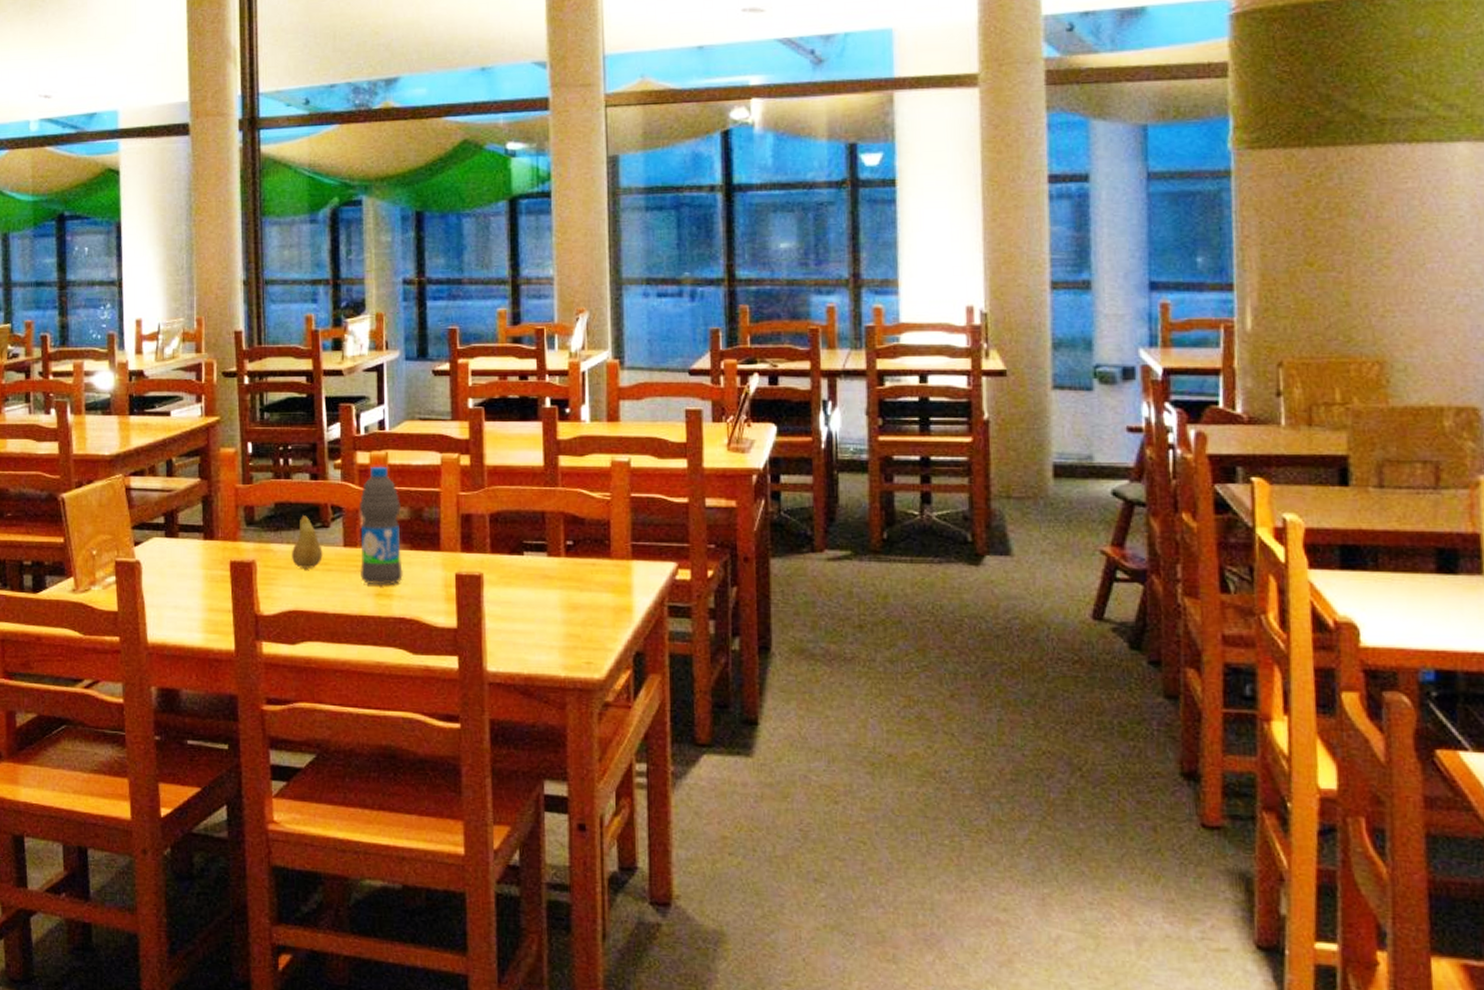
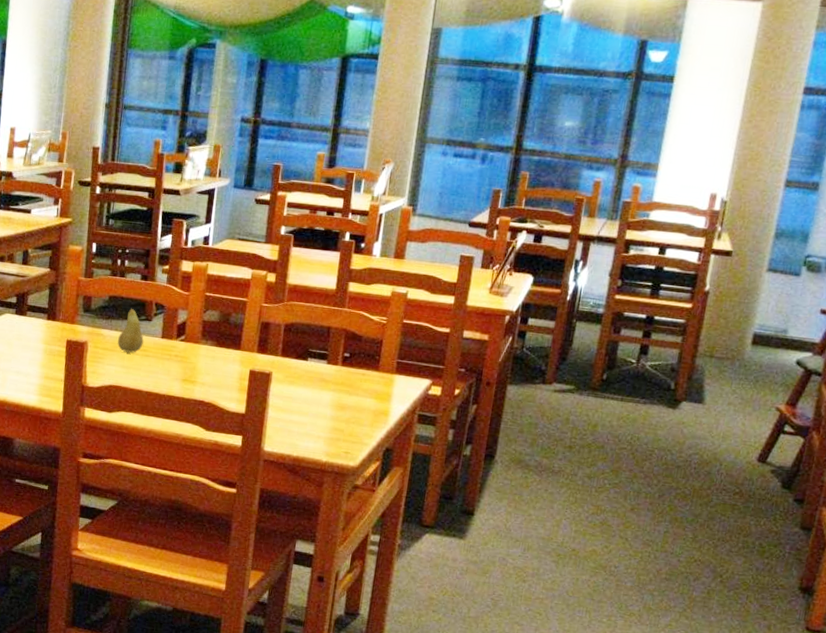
water bottle: present [358,466,403,586] -> none [172,274,213,373]

